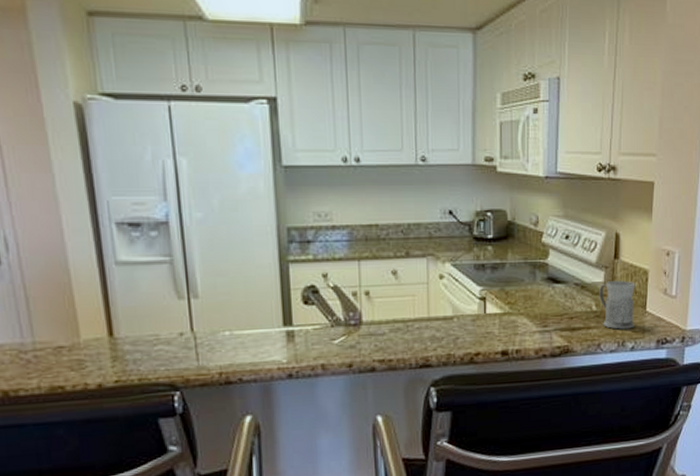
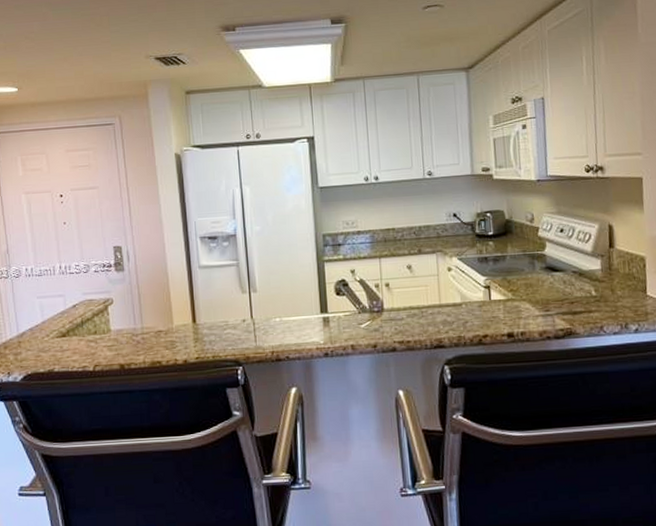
mug: present [599,280,635,330] -> none [597,267,637,313]

